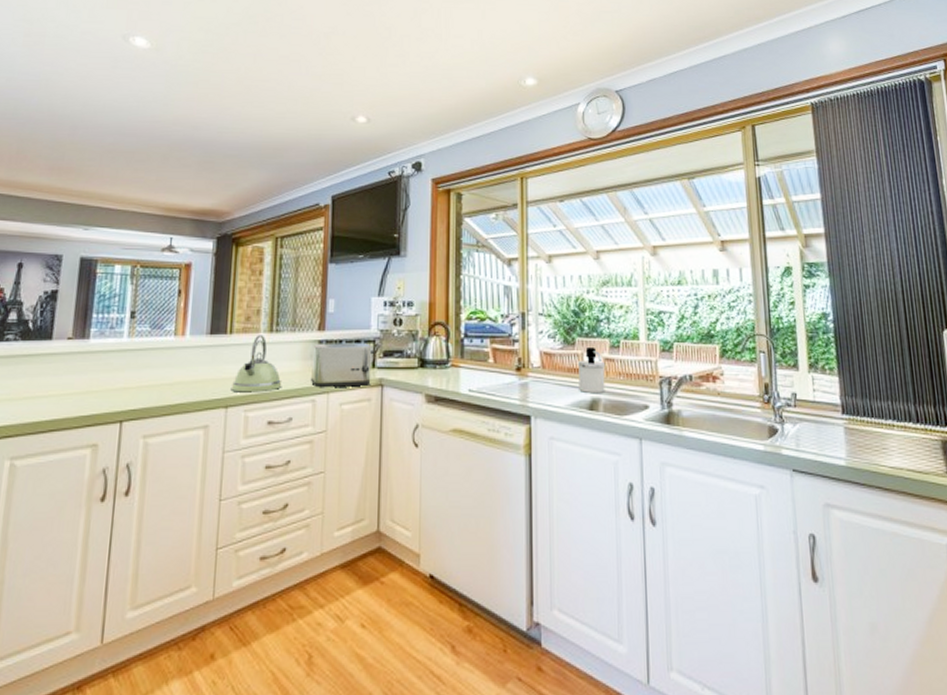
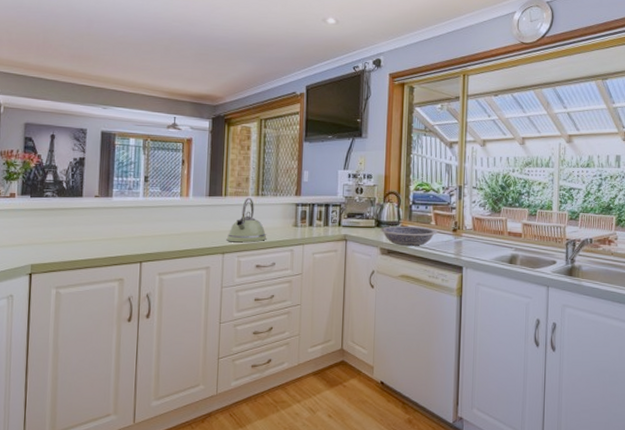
toaster: present [311,343,375,388] -> none [290,205,341,241]
bowl: none [425,365,497,392] -> present [380,225,437,247]
soap dispenser: present [577,346,606,394] -> none [501,214,524,251]

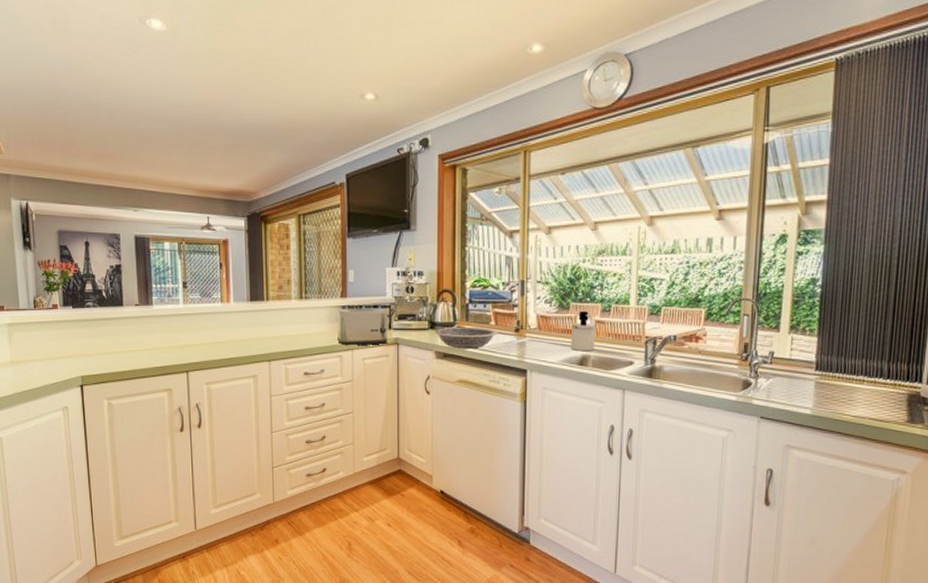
kettle: present [226,198,267,243] -> none [271,301,314,349]
toaster: none [290,205,341,241] -> present [337,308,391,346]
soap dispenser: none [501,214,524,251] -> present [570,310,597,352]

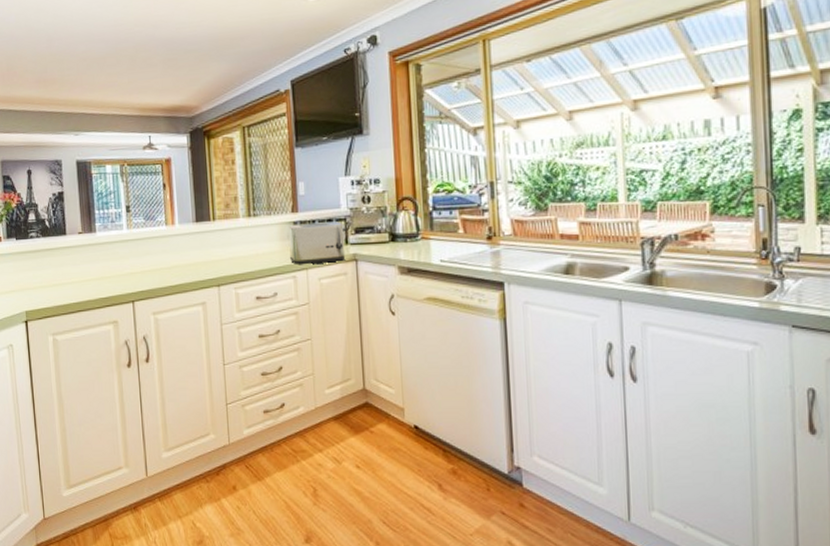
bowl: present [434,326,498,350] -> none [396,236,468,263]
soap dispenser: present [570,310,597,352] -> none [550,211,582,259]

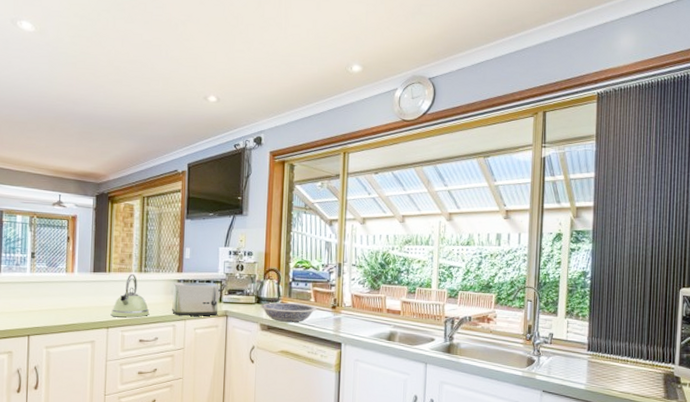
kettle: none [220,220,265,273] -> present [110,274,150,318]
bowl: none [396,236,468,263] -> present [260,302,317,323]

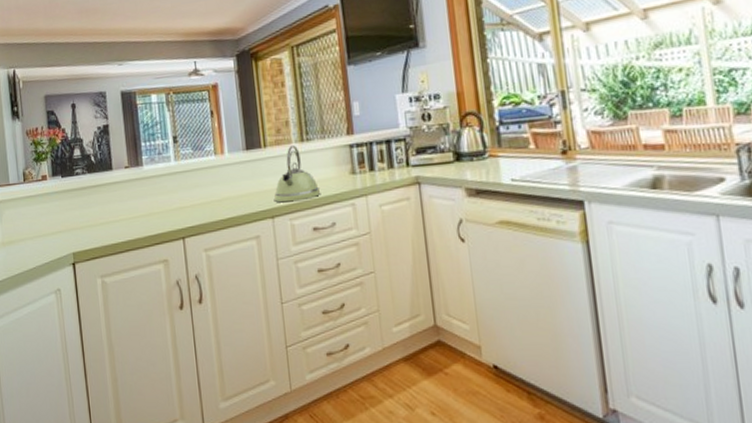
toaster: present [172,282,222,317] -> none [344,142,407,192]
bowl: present [260,302,317,323] -> none [461,153,540,183]

